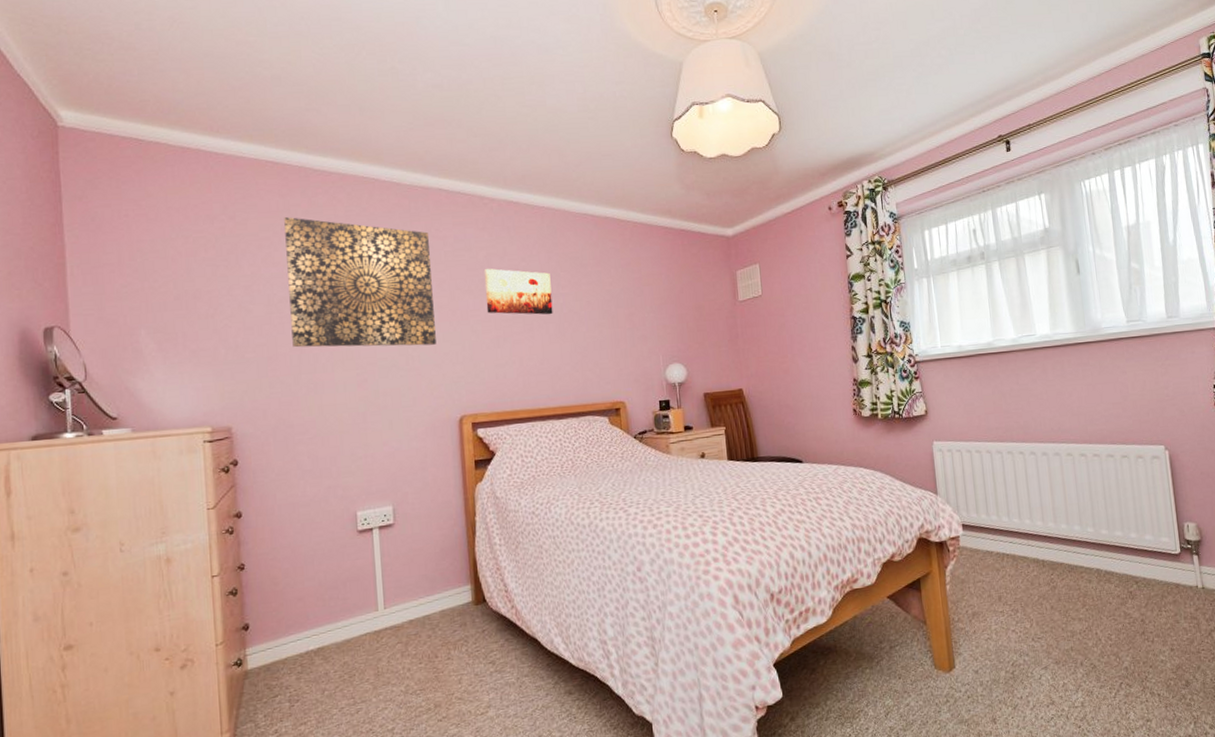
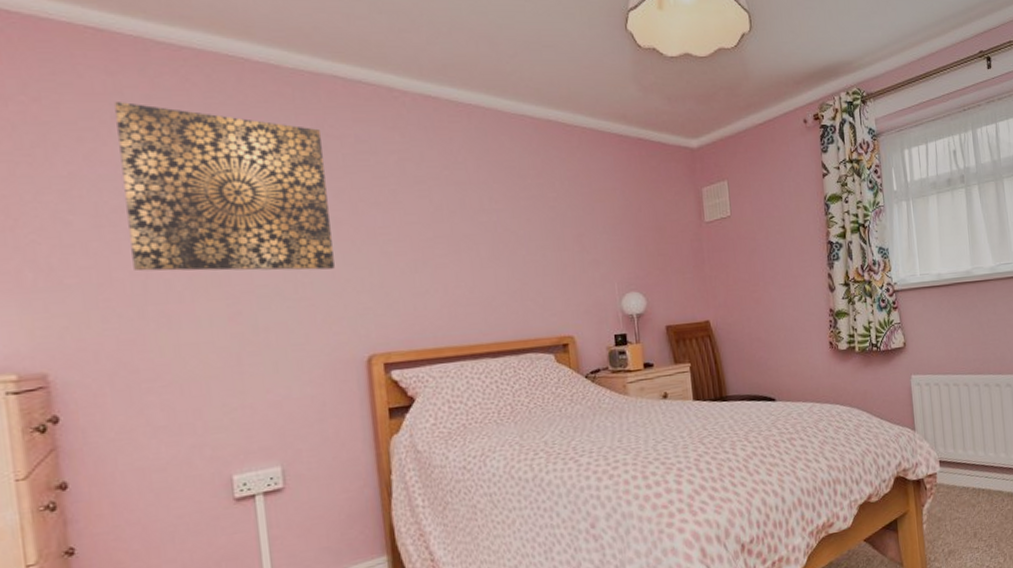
wall art: present [484,268,553,315] -> none [395,177,485,235]

